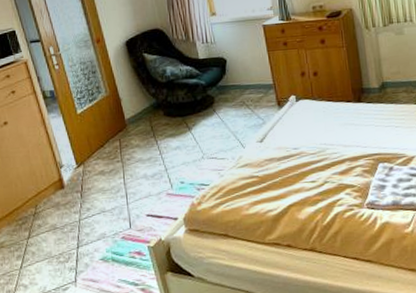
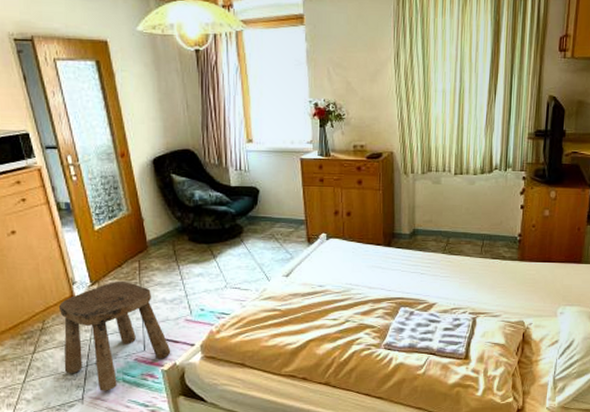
stool: none [48,160,156,272] -> present [58,280,171,391]

